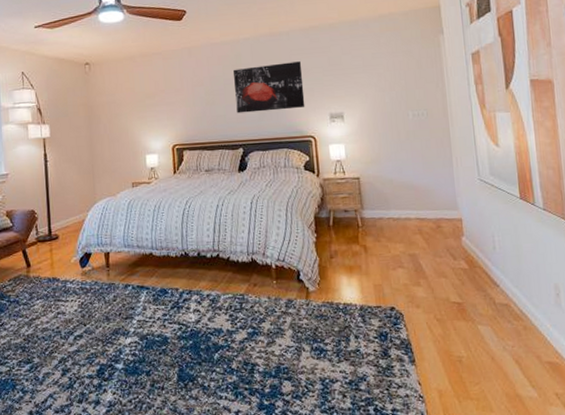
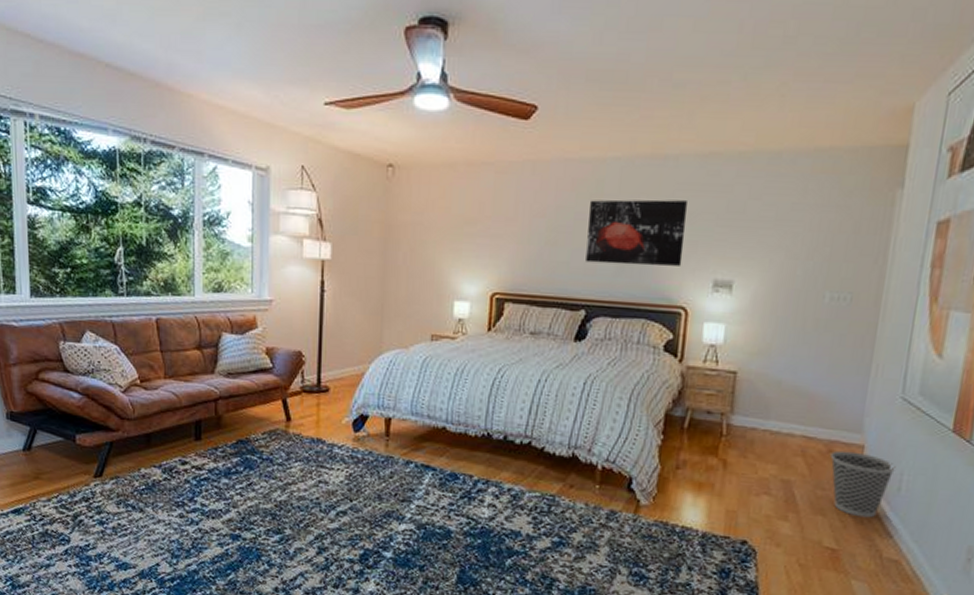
wastebasket: none [440,224,488,275] -> present [830,450,896,518]

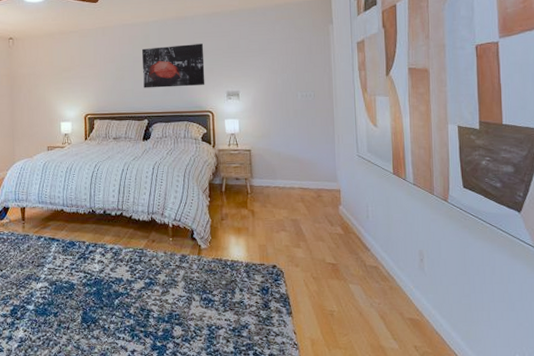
wastebasket: present [830,450,896,518] -> none [320,195,363,239]

